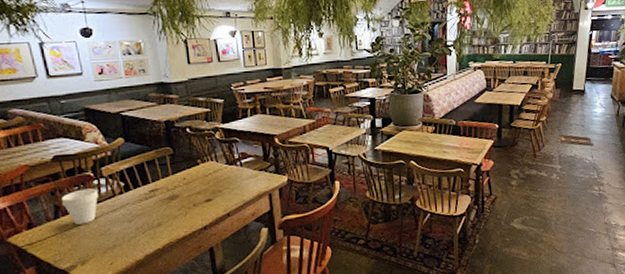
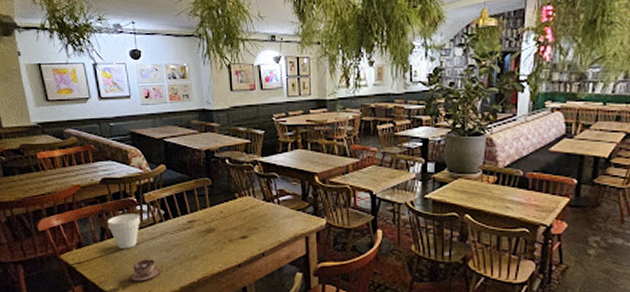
teacup: none [89,231,123,256] -> present [130,259,161,282]

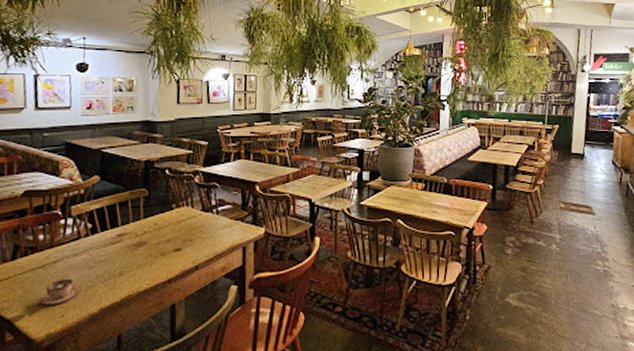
cup: present [108,214,140,249] -> none [23,228,63,268]

